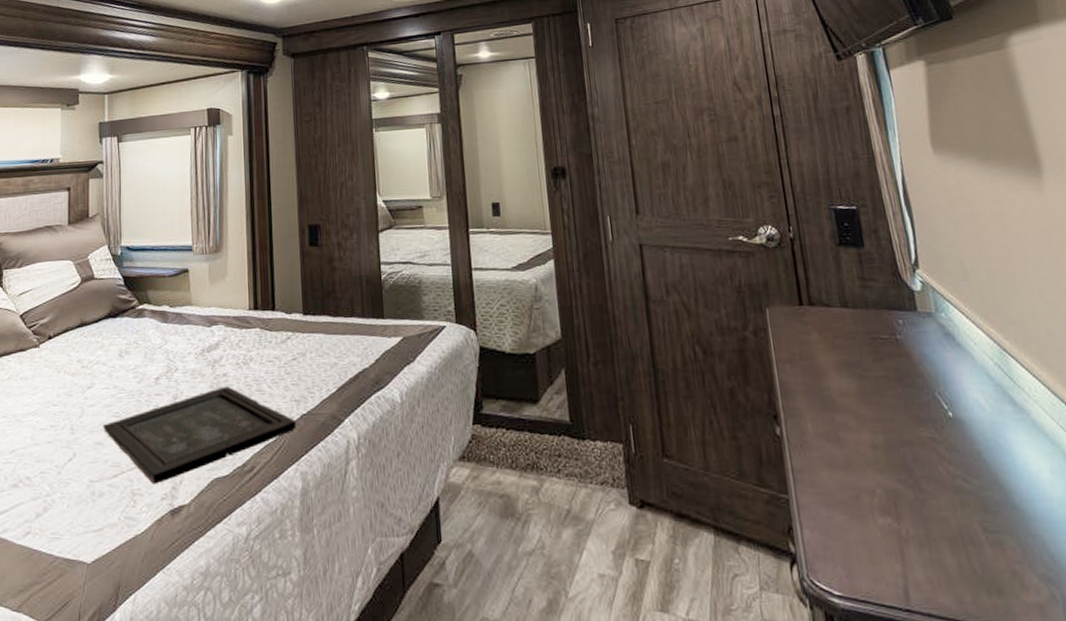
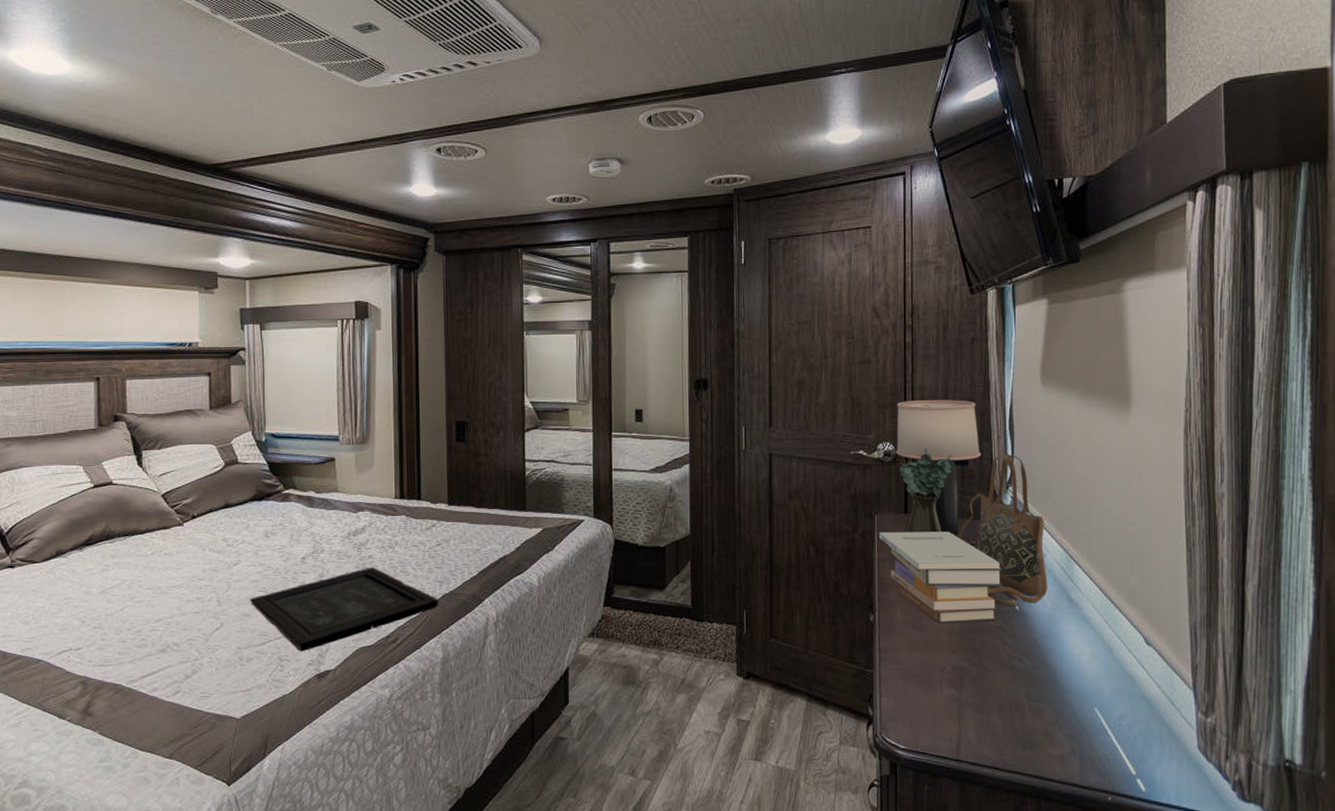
table lamp: none [773,174,878,331] -> present [896,400,982,537]
books: none [773,324,928,435] -> present [879,531,1002,623]
vase: none [786,230,851,329] -> present [899,448,956,533]
handbag: none [865,232,984,412] -> present [958,454,1048,606]

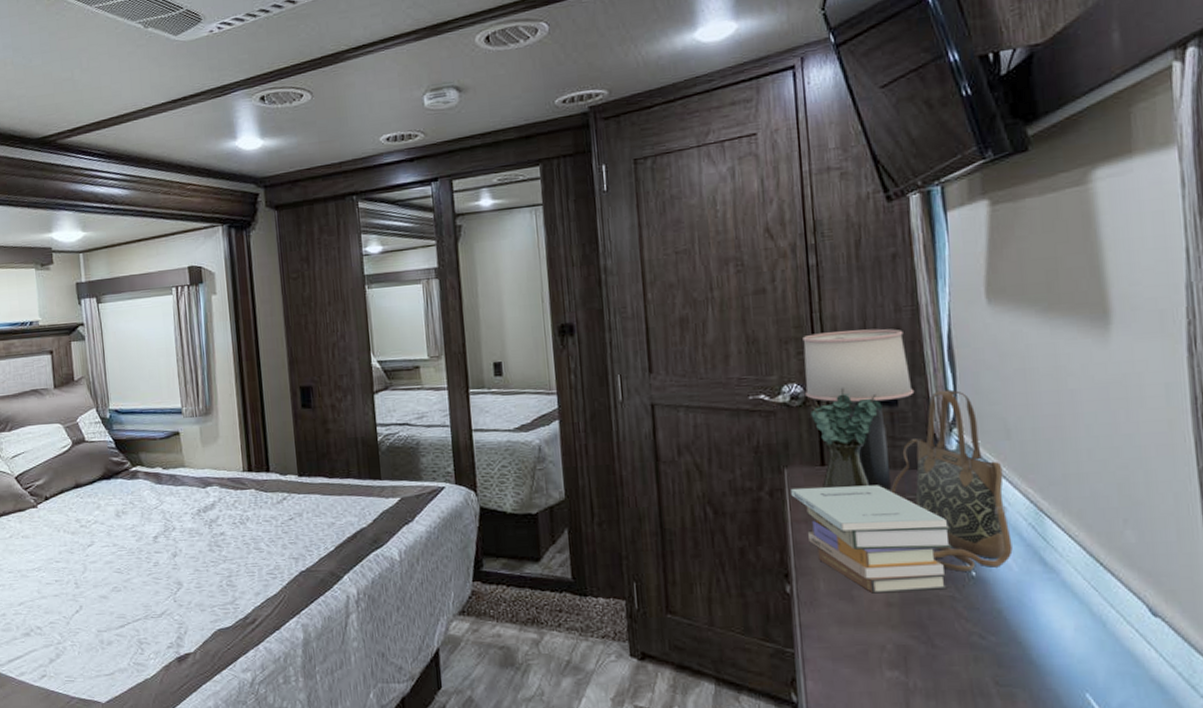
tray: present [249,566,439,652] -> none [105,544,296,634]

